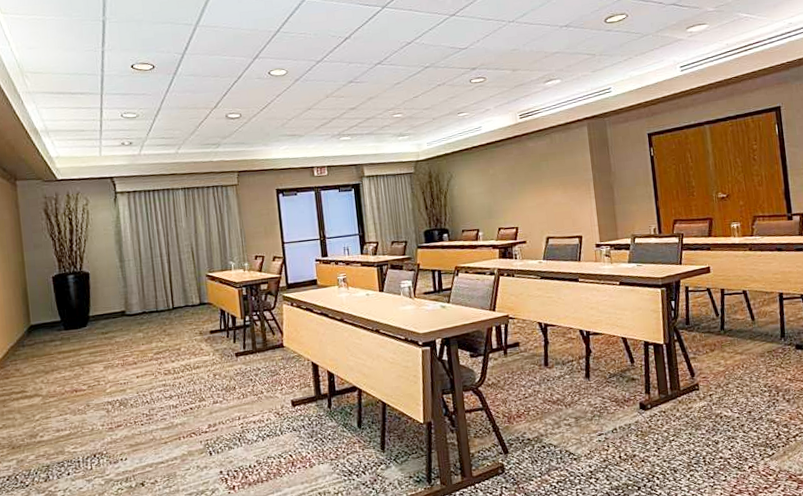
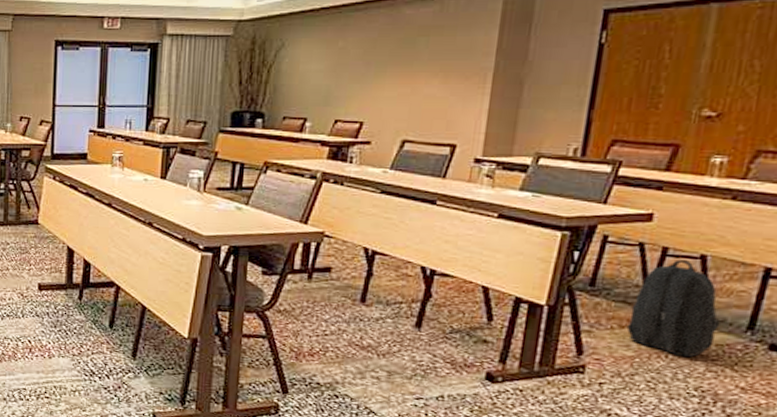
backpack: none [714,296,766,365] -> present [626,260,721,358]

